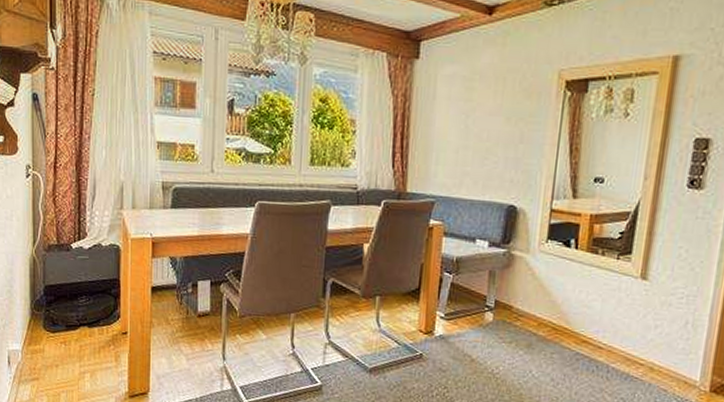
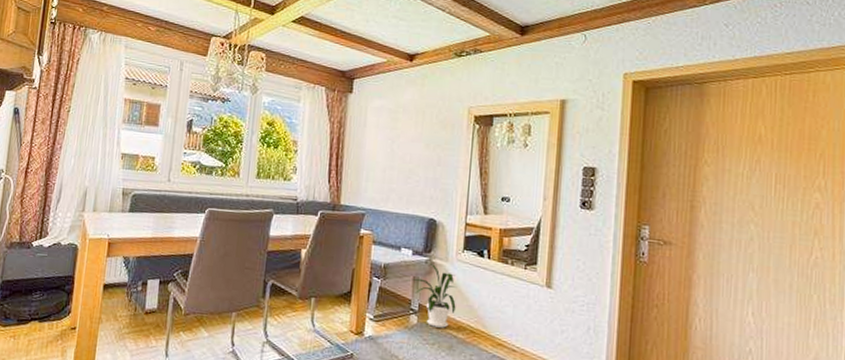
house plant: none [481,254,537,325] -> present [406,262,456,328]

